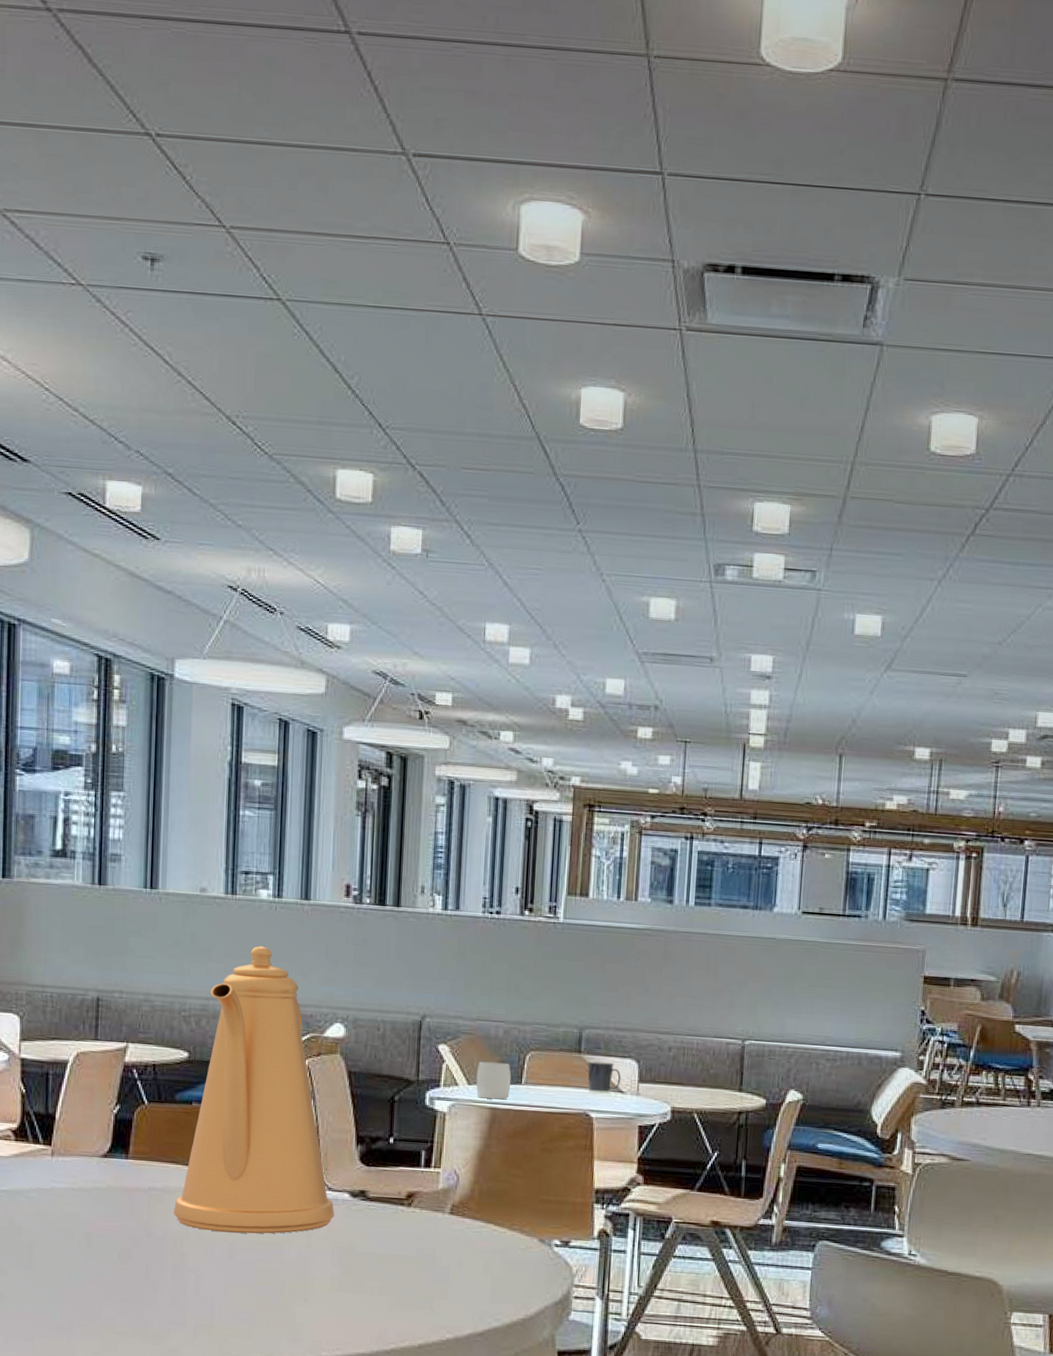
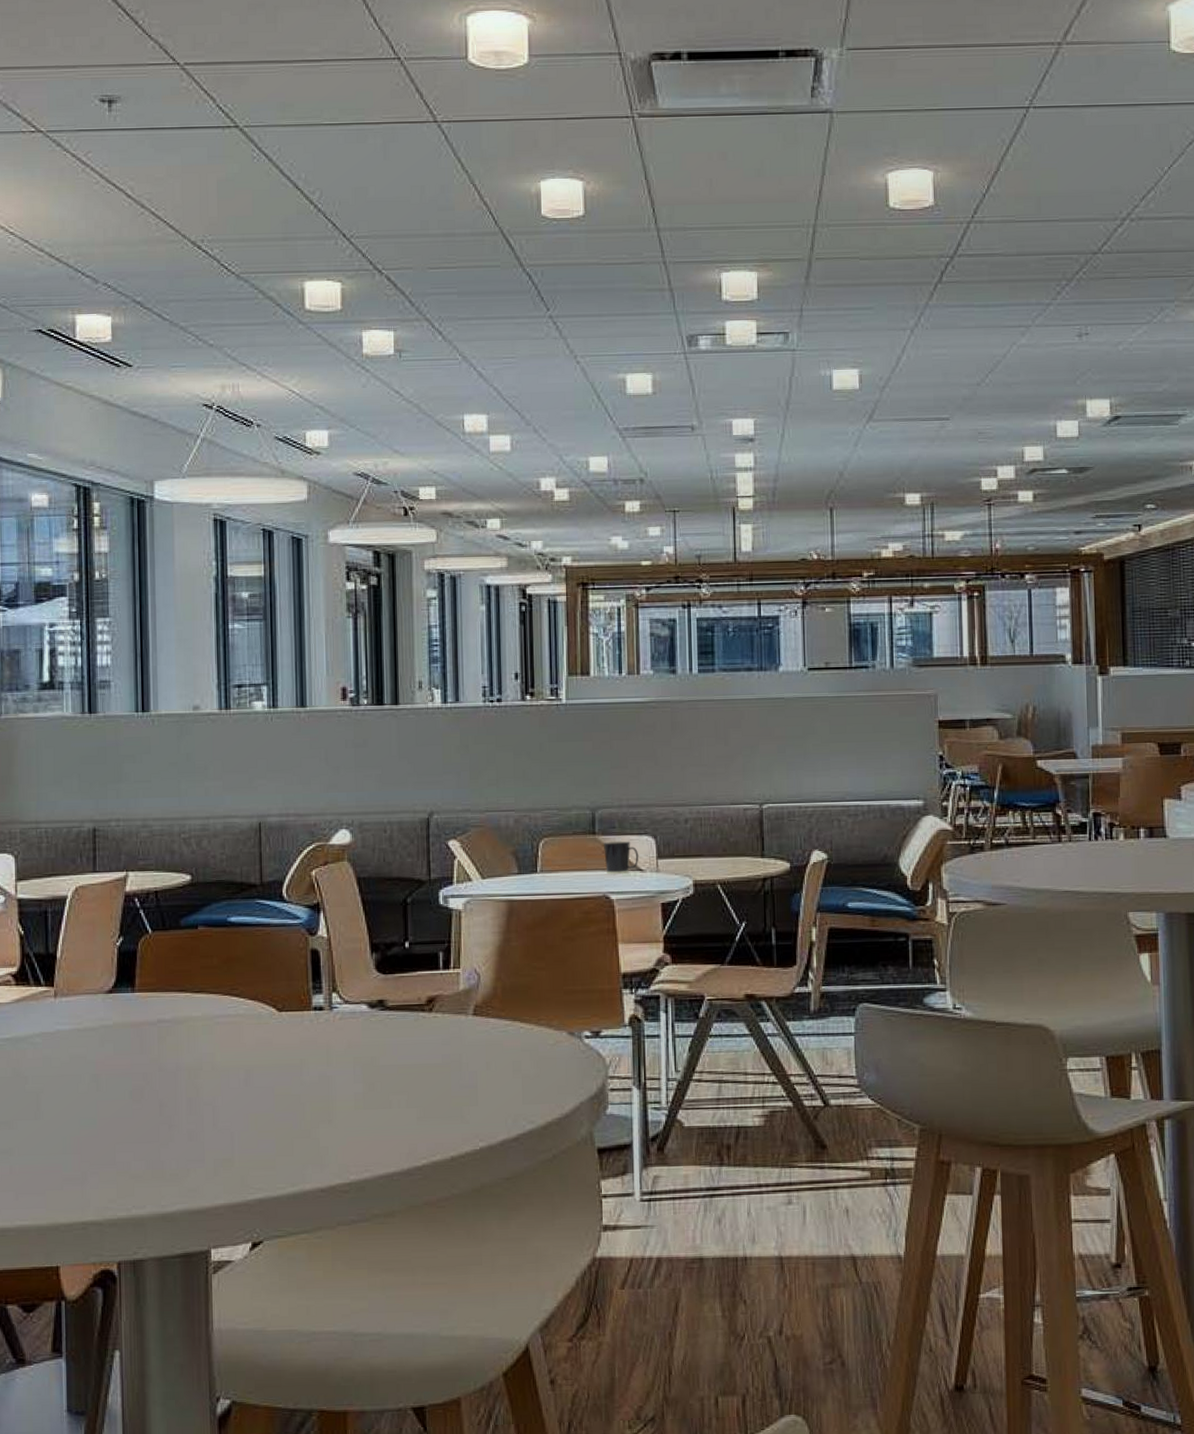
coffee pot: present [174,946,335,1234] -> none [185,758,353,1059]
mug: present [476,1061,512,1100] -> none [490,852,526,892]

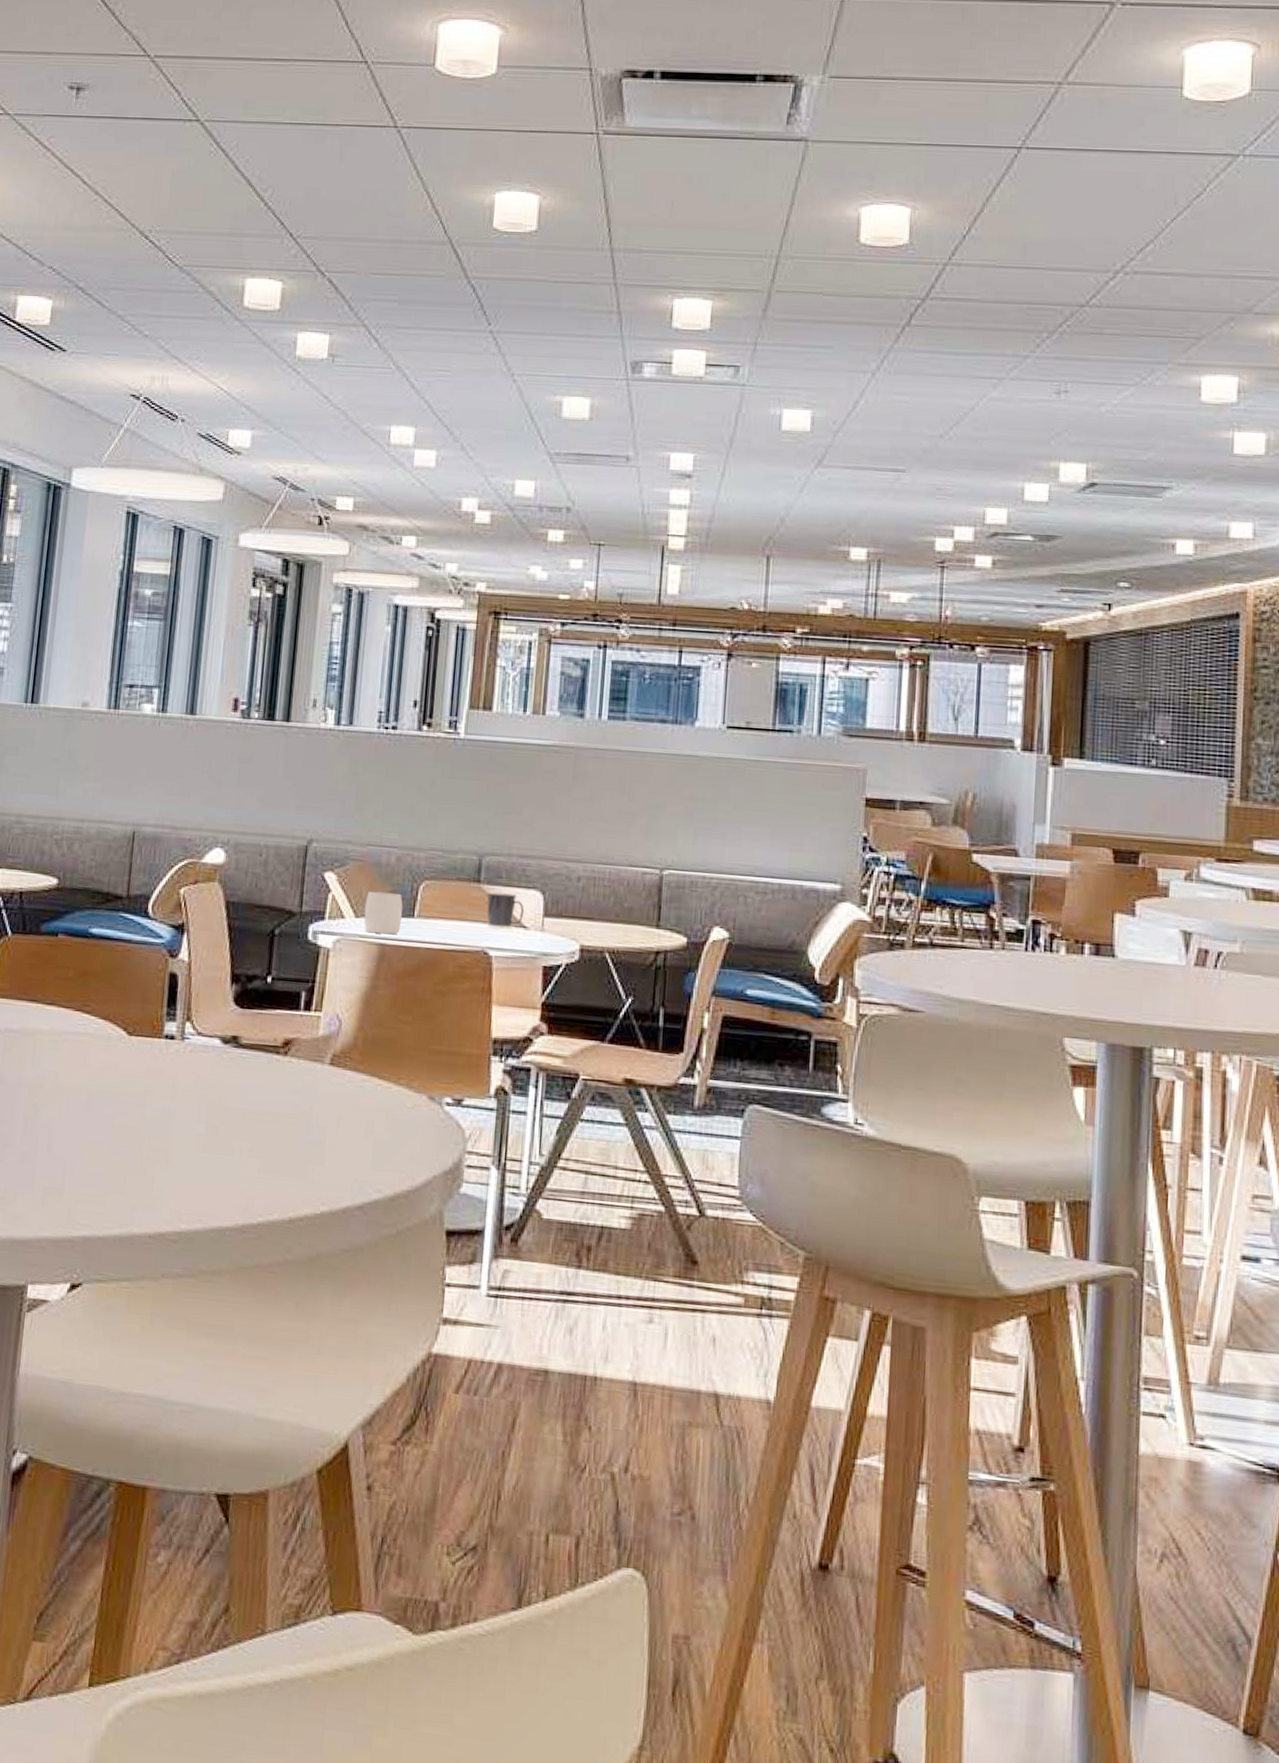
mug: none [490,852,526,892] -> present [364,891,403,935]

